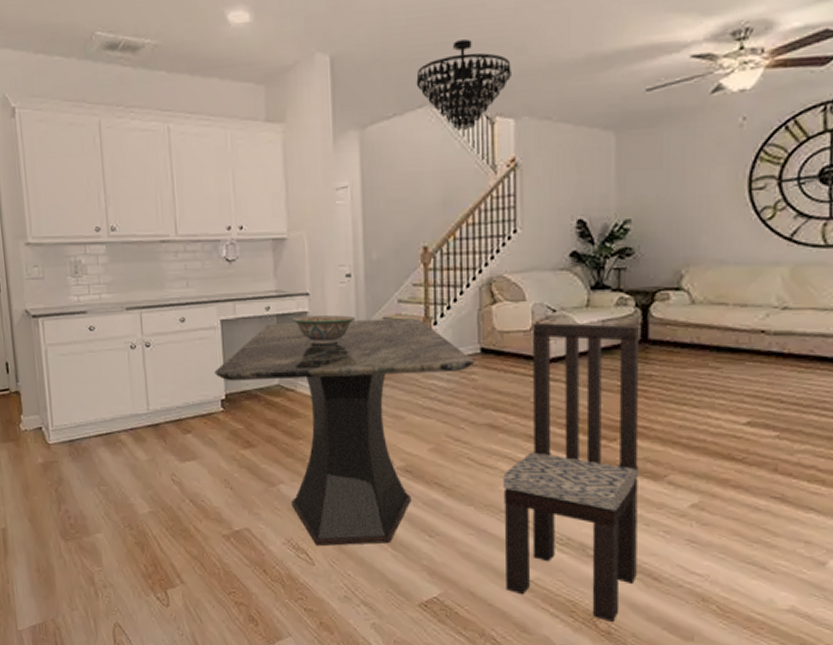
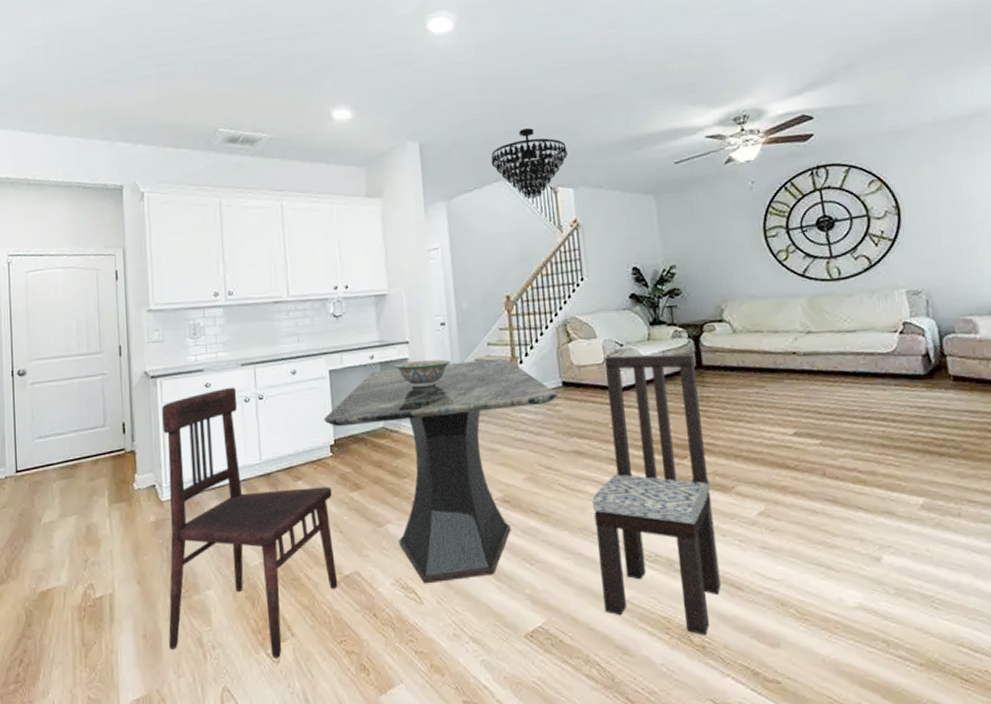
dining chair: none [45,332,228,602] -> present [162,387,338,658]

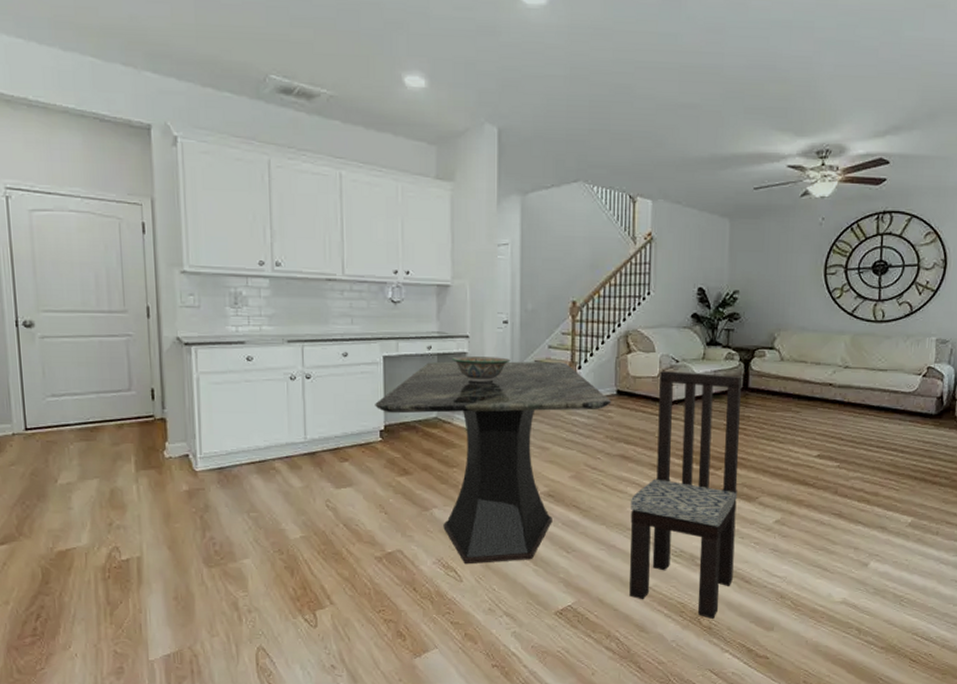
dining chair: present [162,387,338,658] -> none [197,363,380,623]
chandelier: present [491,128,568,199] -> none [572,129,651,205]

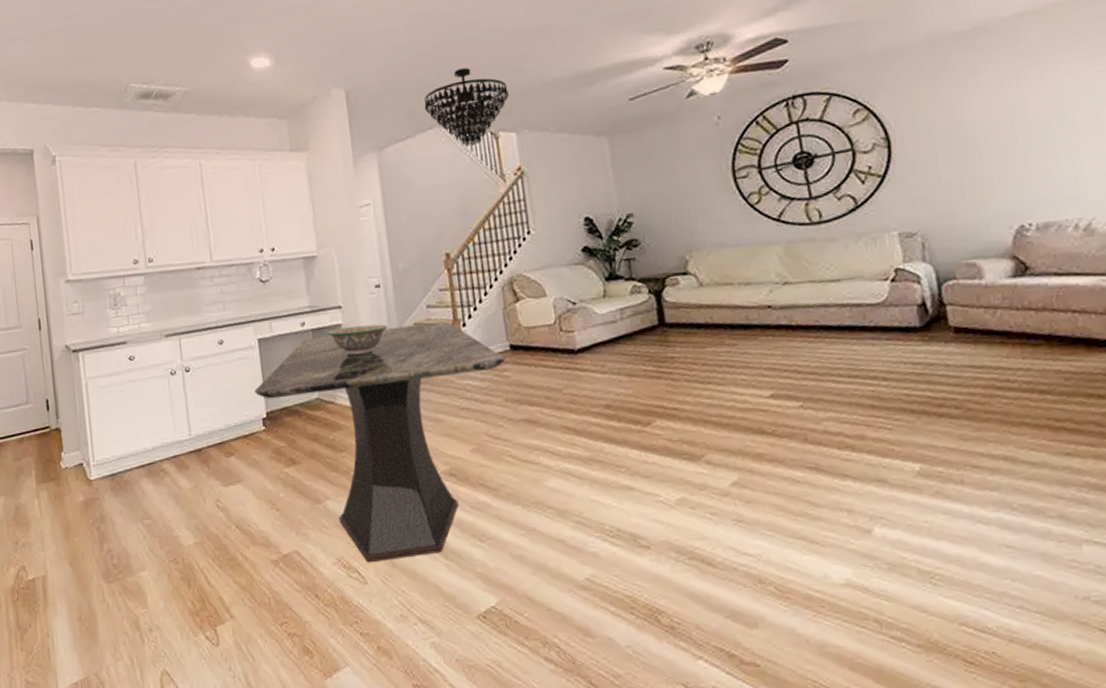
chandelier: none [572,129,651,205] -> present [424,68,509,147]
dining chair: present [629,371,742,619] -> none [546,310,691,615]

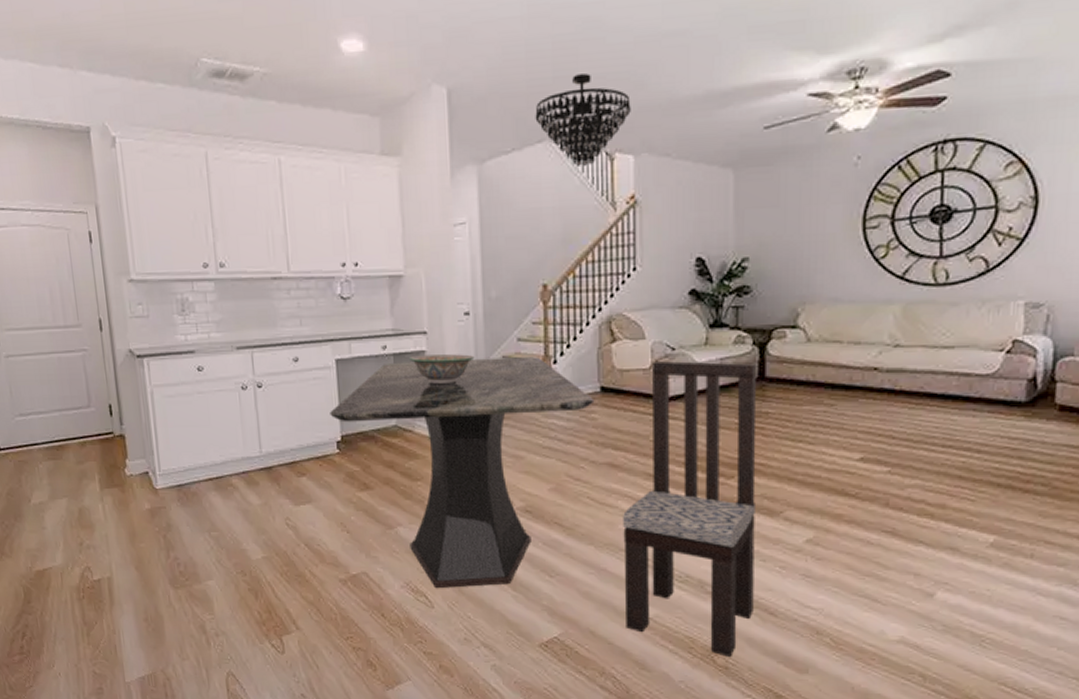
dining chair: none [546,310,691,615] -> present [623,361,757,657]

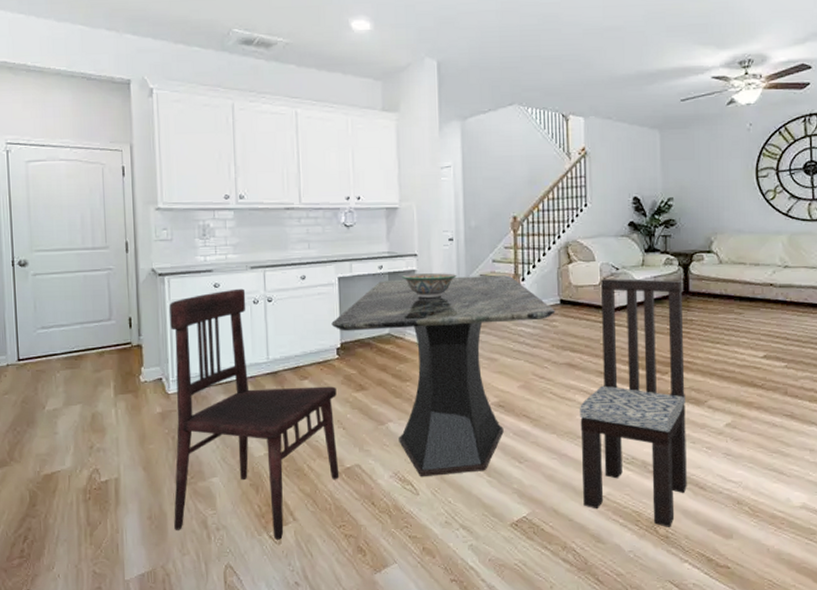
dining chair: none [151,372,345,649] -> present [170,288,339,540]
chandelier: present [535,73,631,166] -> none [507,55,581,124]

